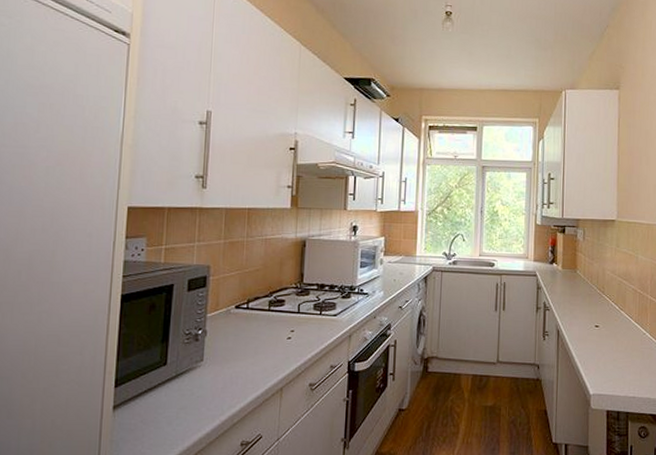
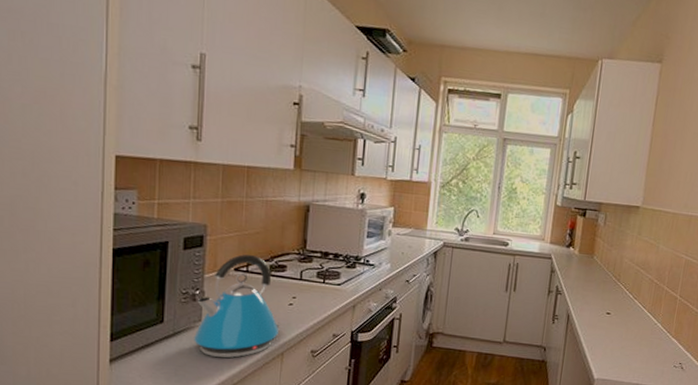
kettle: none [196,291,280,398] -> present [194,254,281,358]

